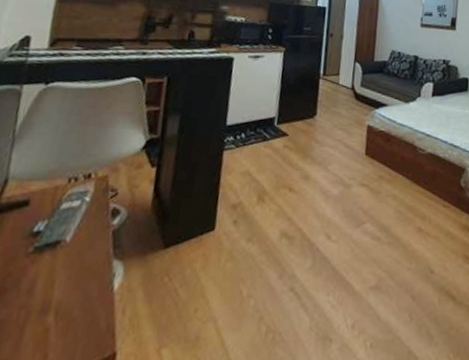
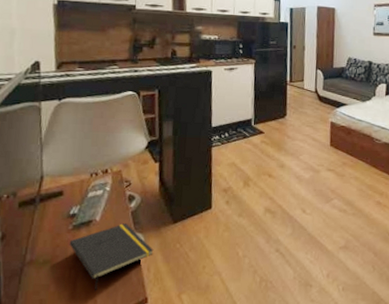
notepad: none [24,246,134,341] -> present [69,223,154,291]

